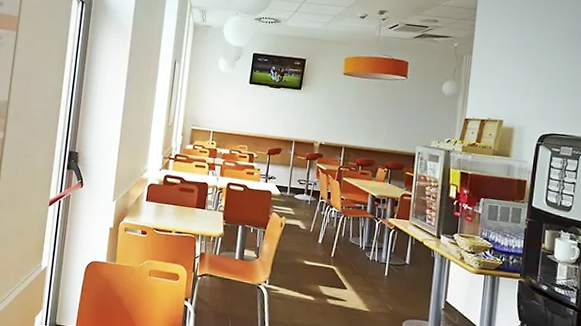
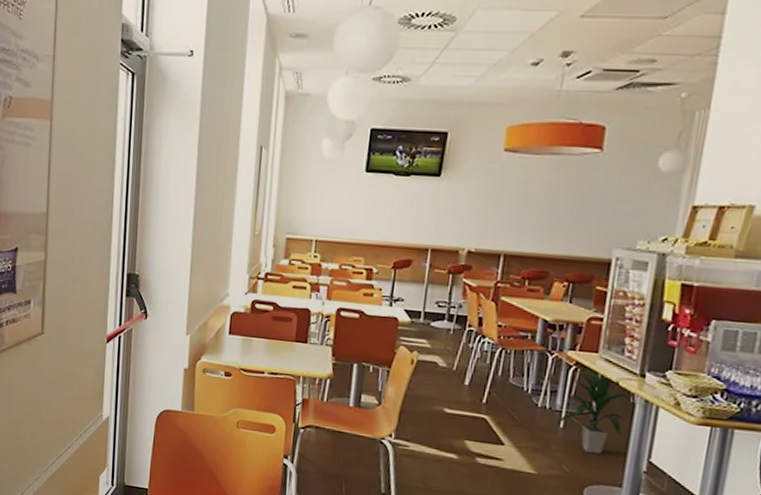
indoor plant: none [381,233,436,295] -> present [554,371,637,454]

